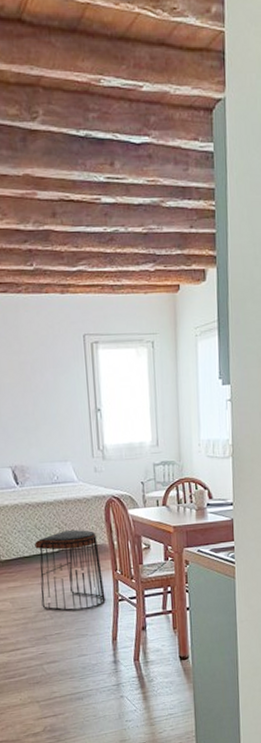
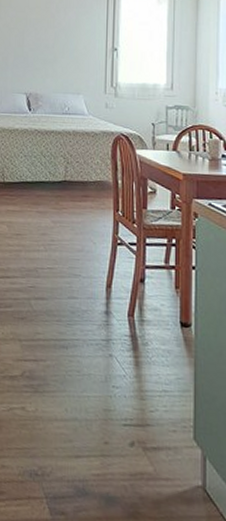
stool: present [34,529,106,611] -> none [37,161,104,248]

